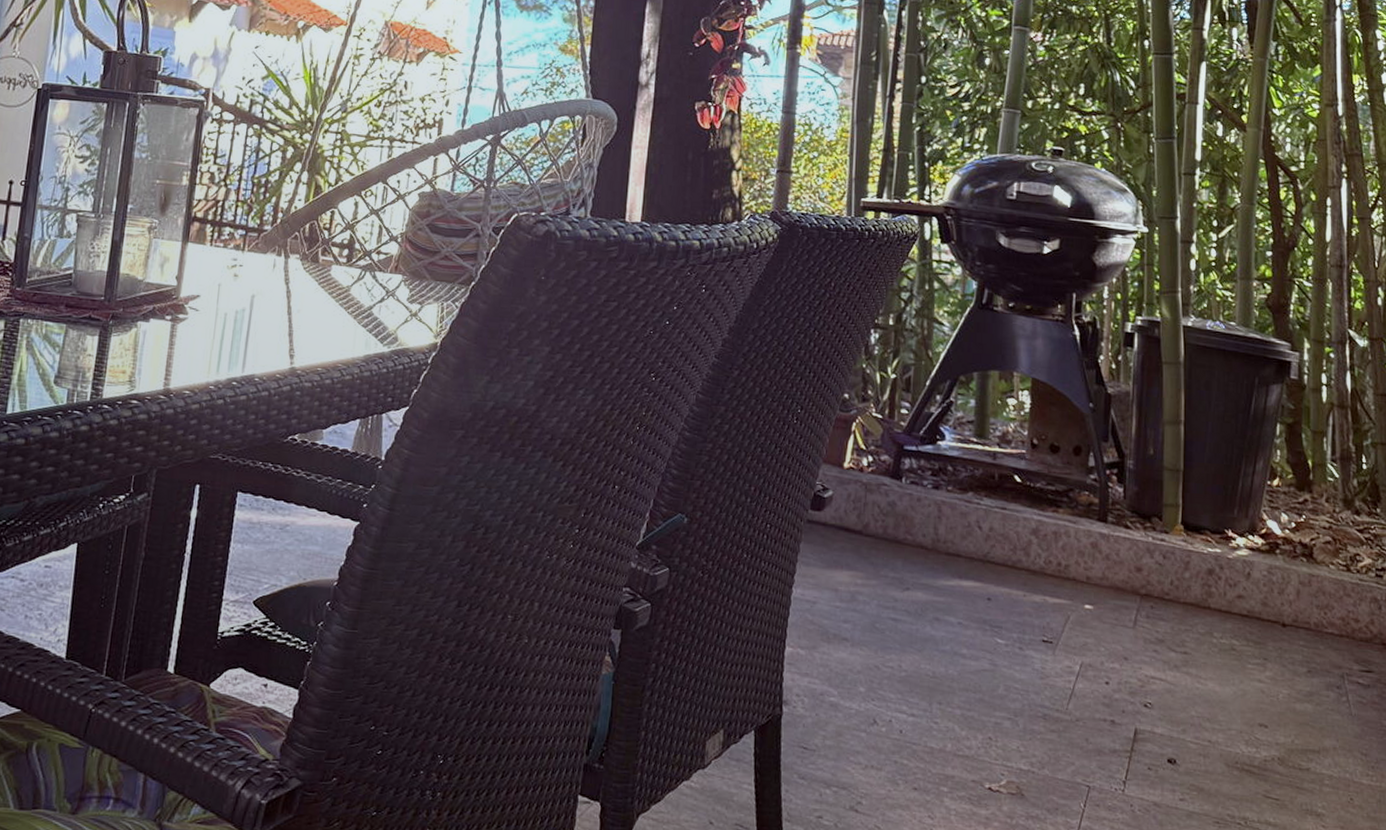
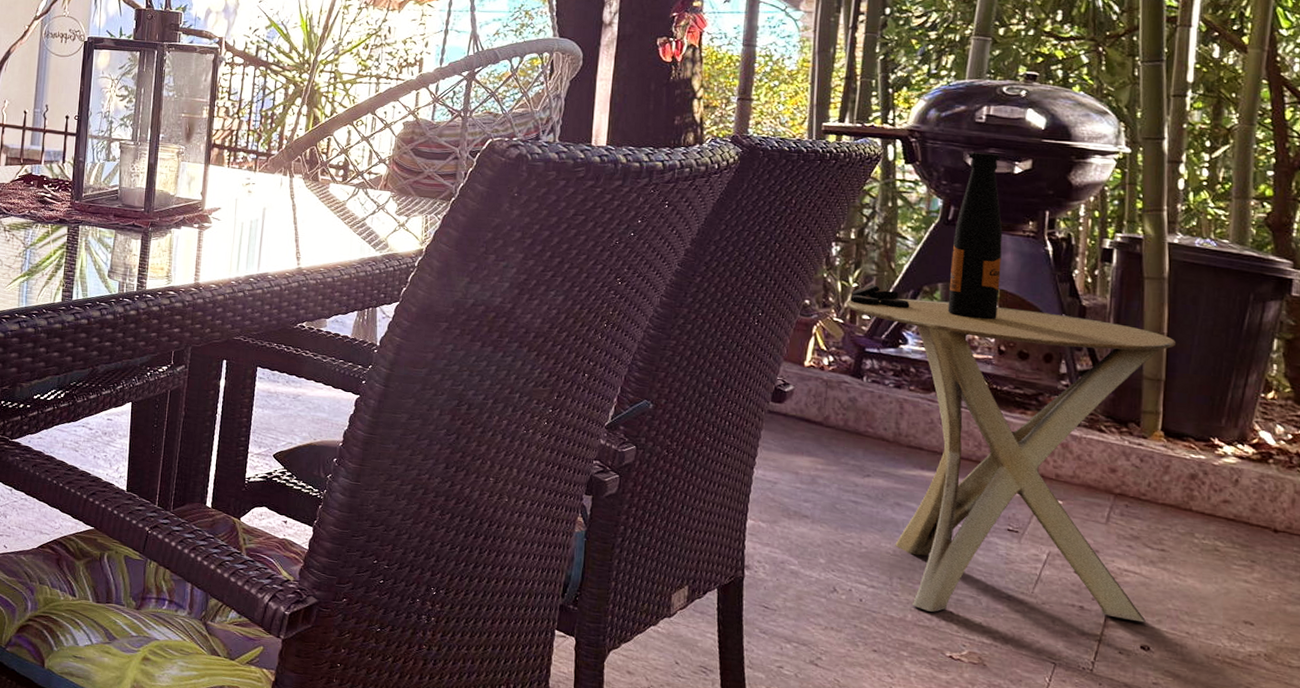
side table: none [885,389,1193,739] -> present [846,298,1177,623]
beer bottle: none [889,230,1034,411] -> present [850,151,1003,320]

